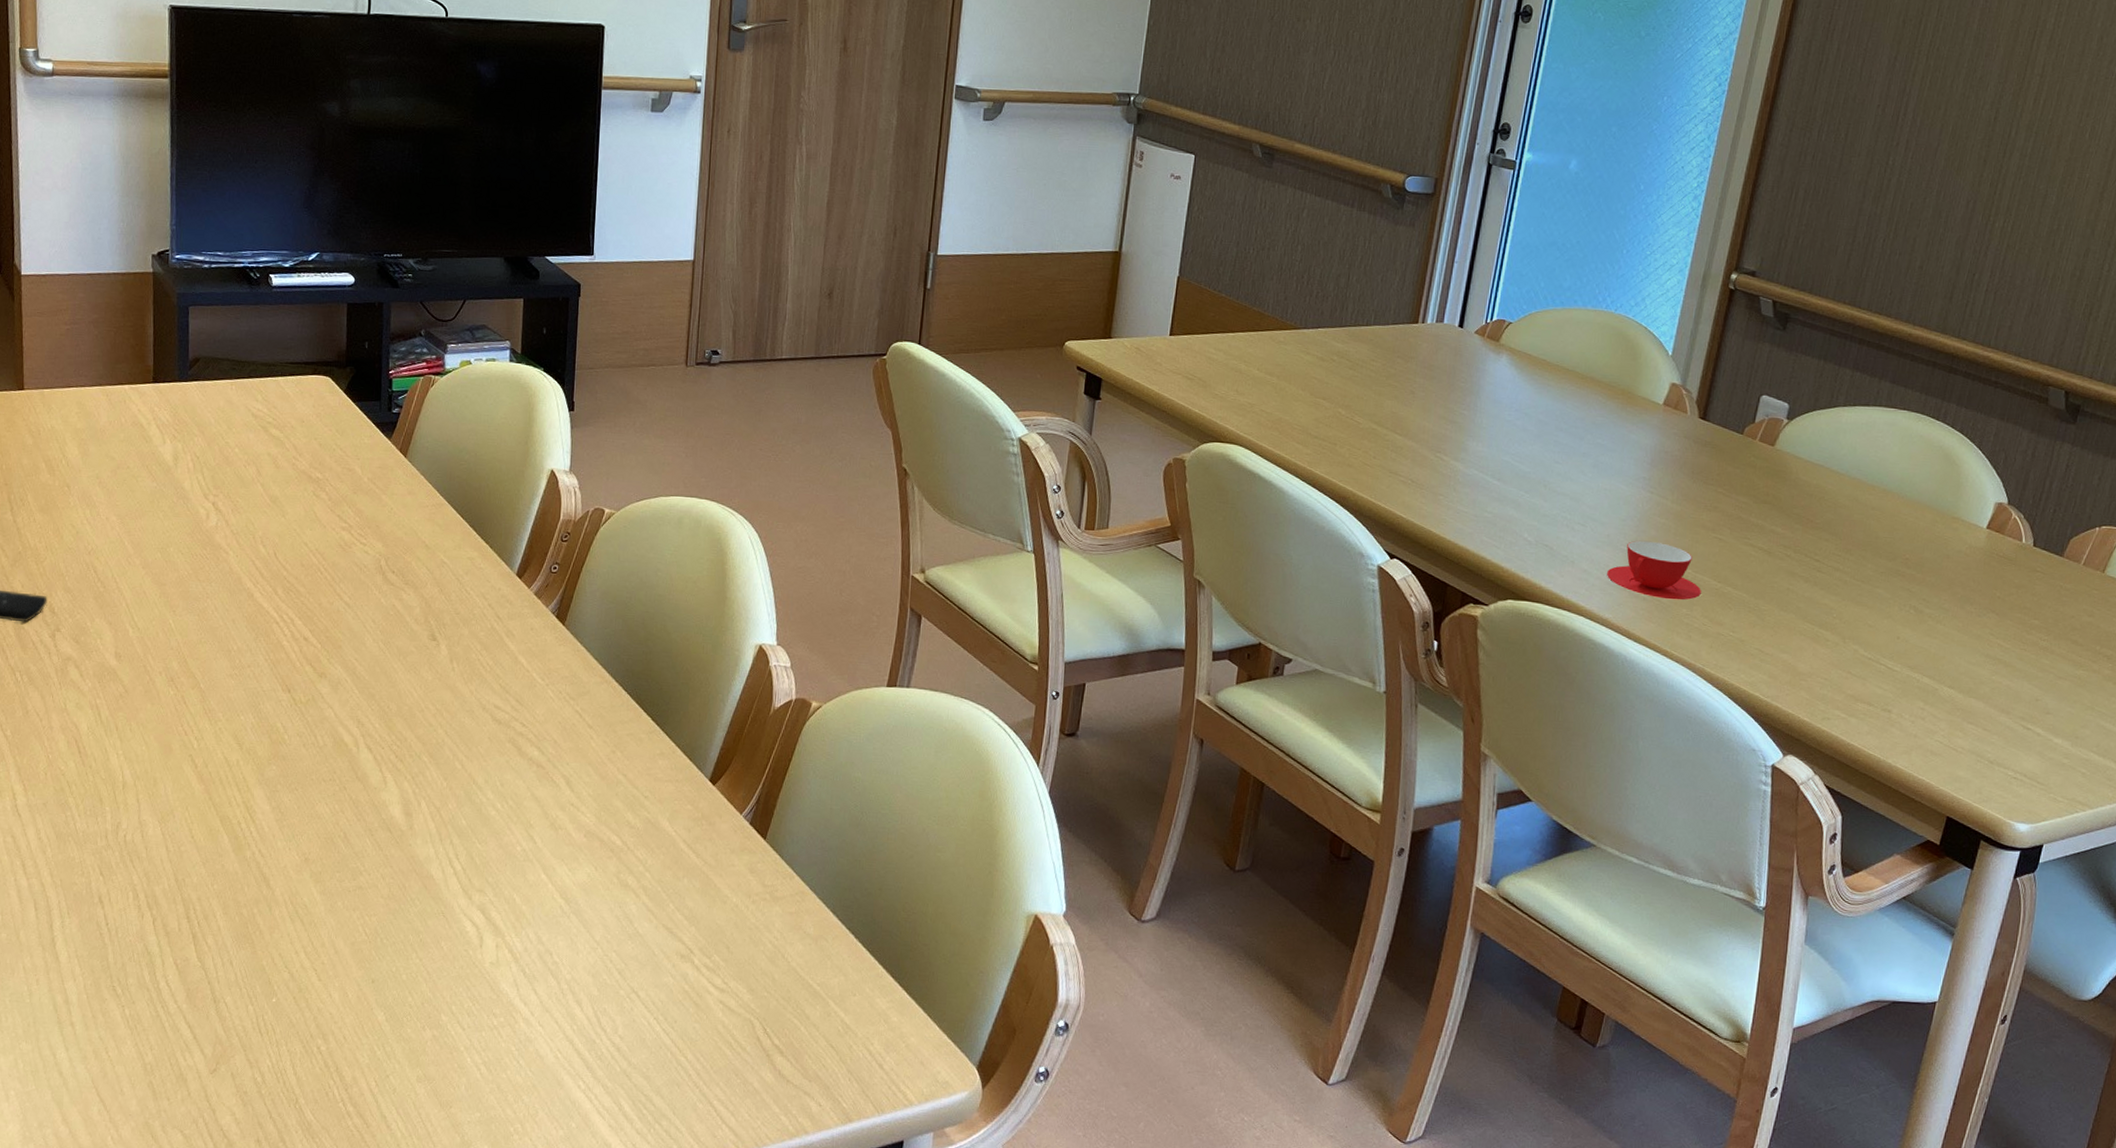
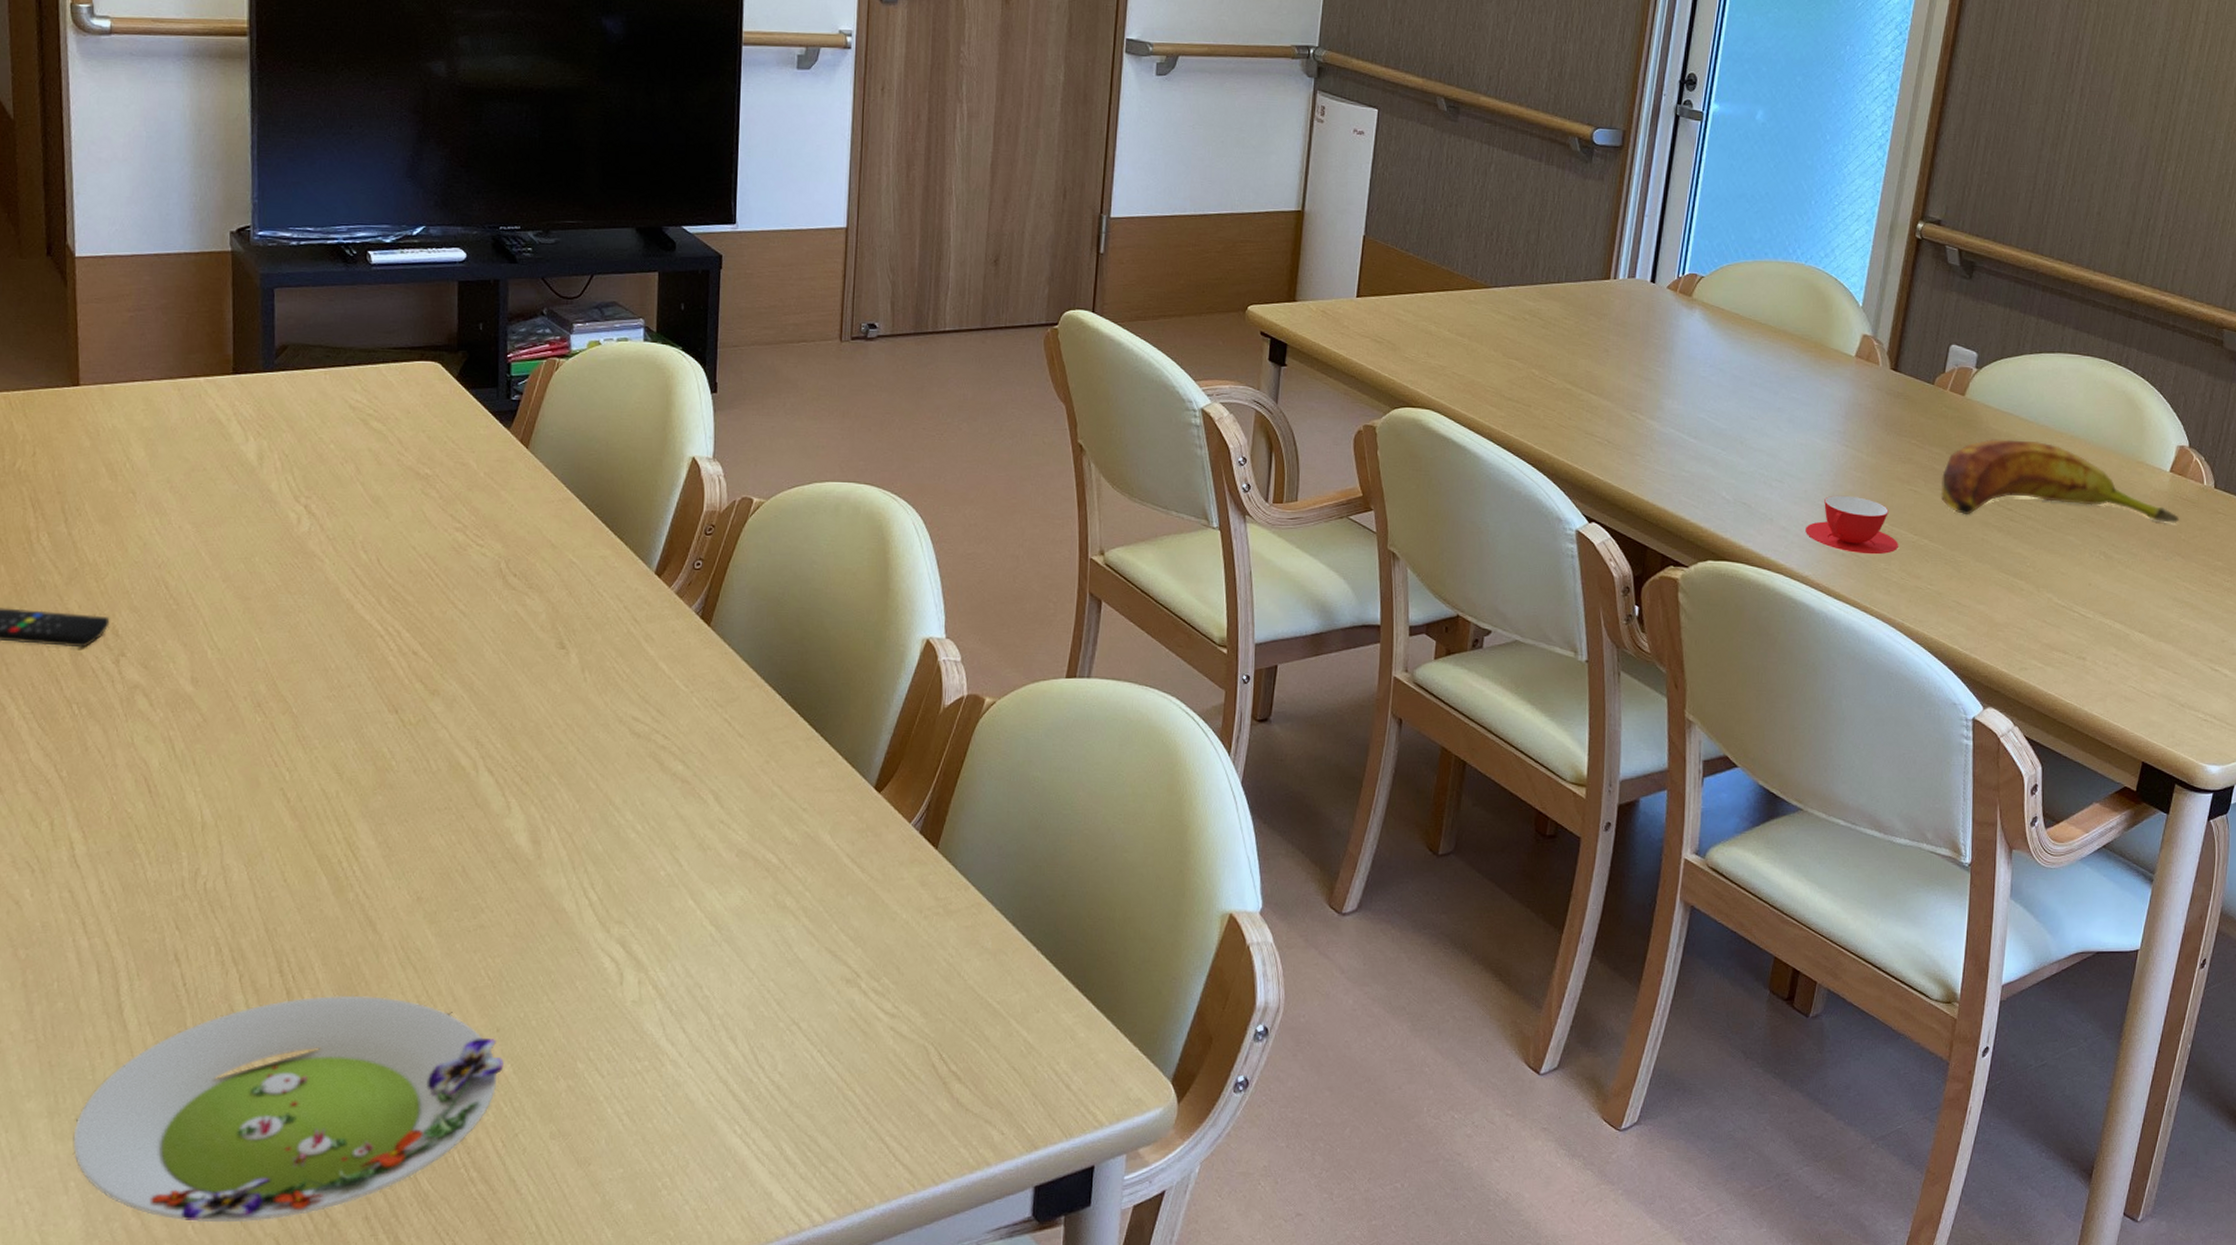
salad plate: none [13,941,378,1137] -> present [73,995,504,1223]
banana: none [1747,490,1996,581] -> present [1941,439,2180,524]

